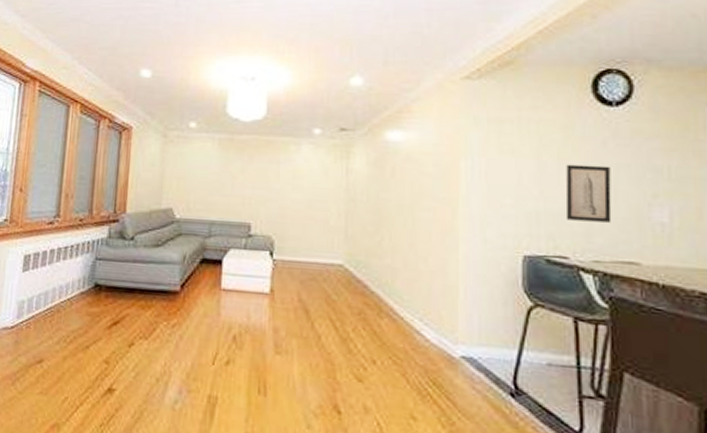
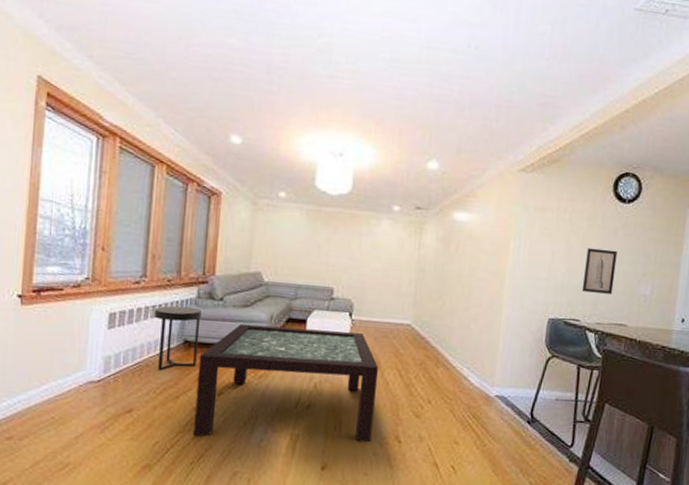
side table: none [66,246,112,317] -> present [154,306,202,371]
coffee table: none [103,265,308,412] -> present [193,323,379,443]

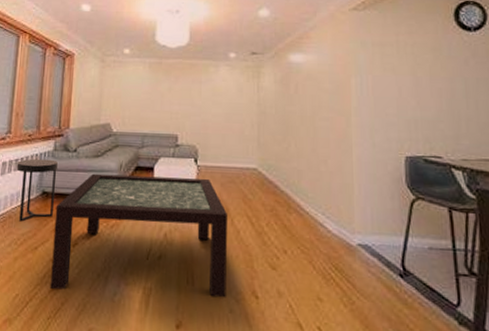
wall art: present [581,248,618,294] -> none [437,79,475,127]

